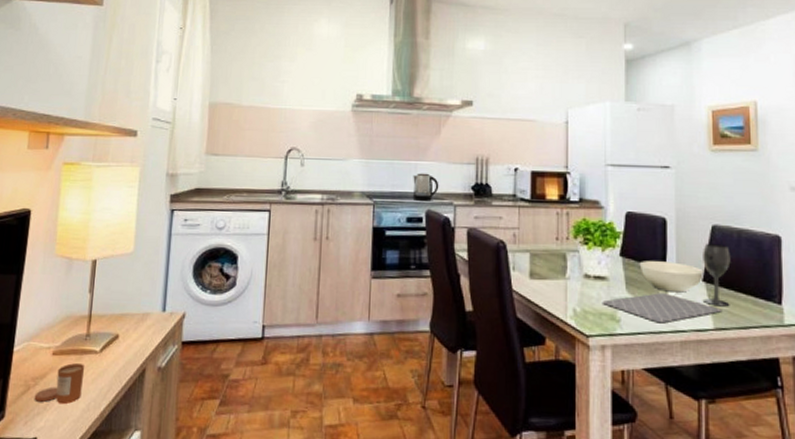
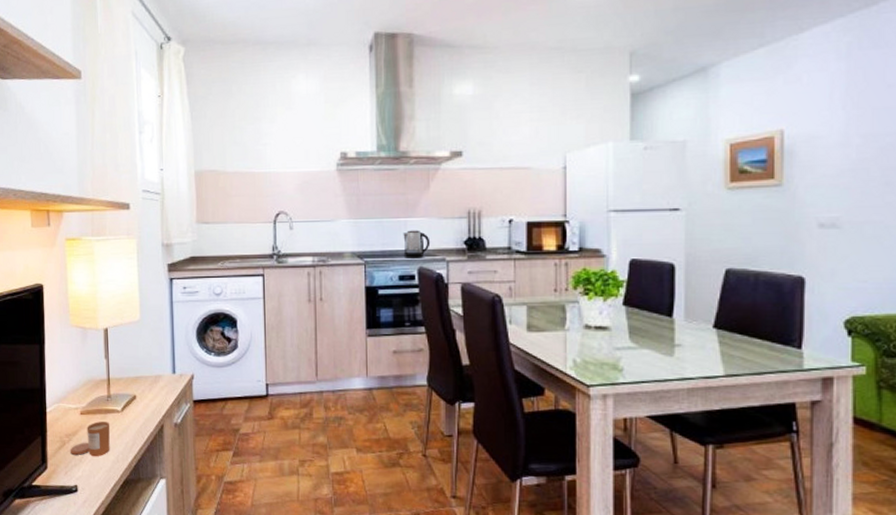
placemat: present [602,293,721,324] -> none [603,341,733,372]
bowl: present [639,261,703,293] -> none [644,309,714,340]
wine glass: present [703,244,731,307] -> none [714,289,746,353]

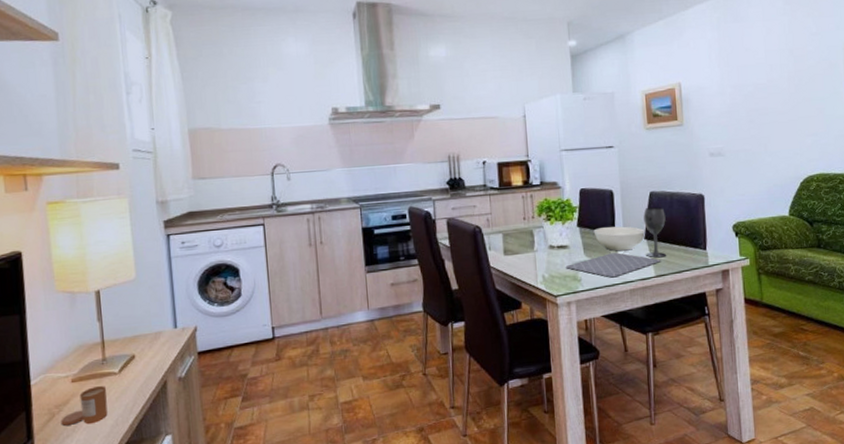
kettle: present [403,230,431,260] -> none [393,174,418,201]
placemat: none [603,341,733,372] -> present [565,252,660,278]
bowl: none [644,309,714,340] -> present [593,226,645,251]
wine glass: none [714,289,746,353] -> present [643,207,667,258]

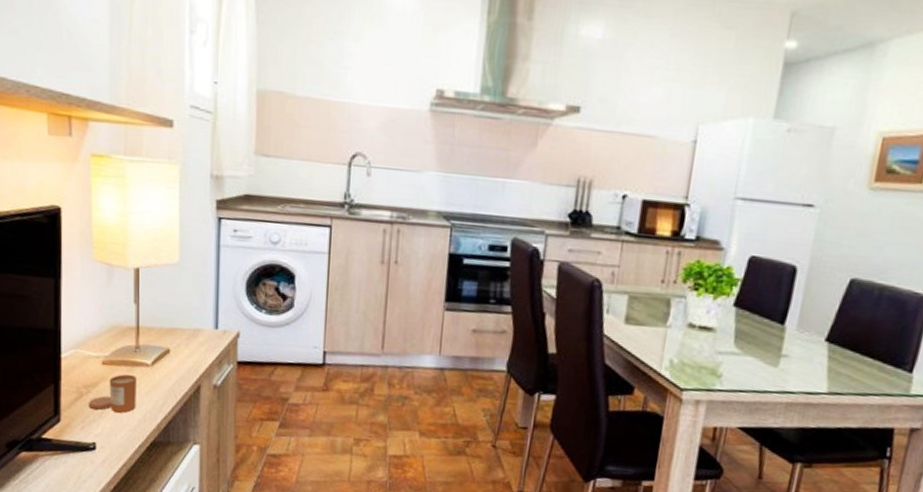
placemat: present [565,252,660,278] -> none [703,349,840,383]
bowl: present [593,226,645,251] -> none [754,313,829,352]
wine glass: present [643,207,667,258] -> none [822,300,866,371]

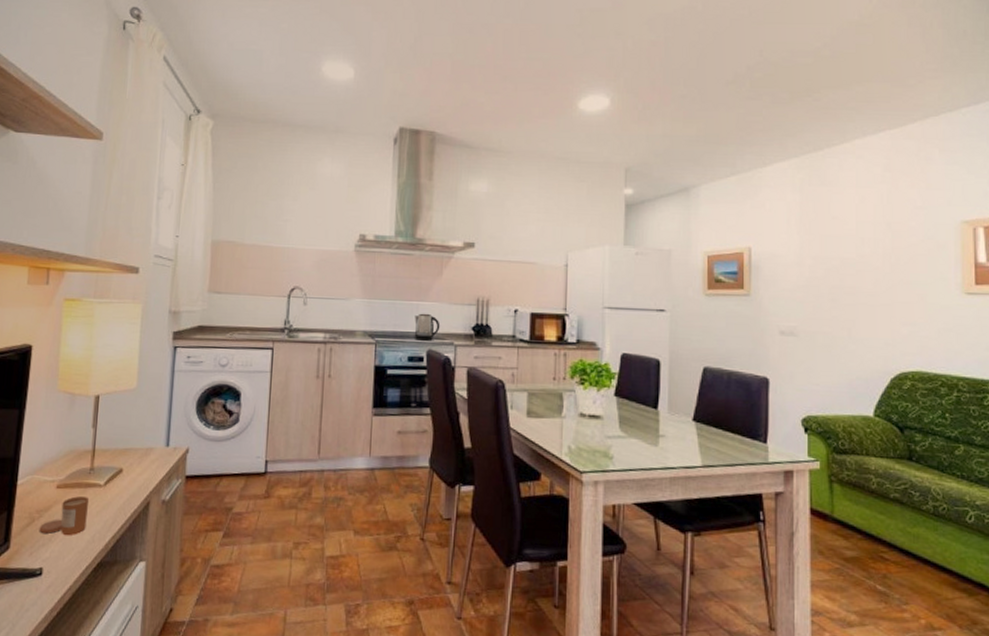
kettle: none [497,193,530,229] -> present [414,313,441,342]

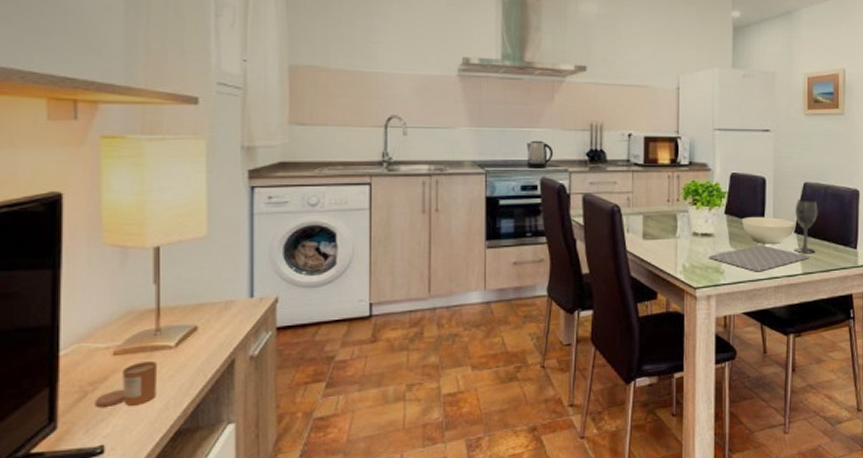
placemat: none [596,431,709,461] -> present [708,245,808,272]
bowl: none [633,401,694,432] -> present [741,217,795,244]
wine glass: none [693,385,720,445] -> present [795,200,818,254]

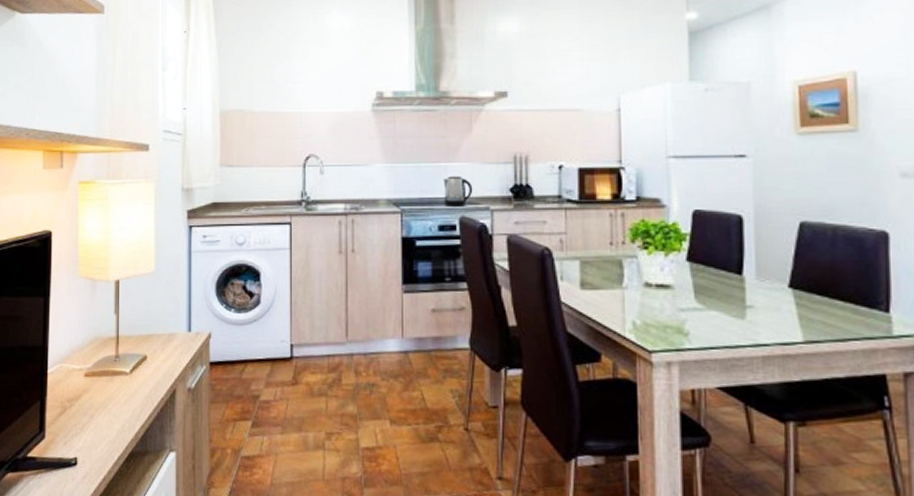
candle: present [94,360,158,407] -> none [71,384,117,425]
placemat: present [708,245,808,272] -> none [666,302,812,337]
bowl: present [741,217,795,244] -> none [710,266,790,301]
wine glass: present [795,200,818,254] -> none [788,244,824,317]

